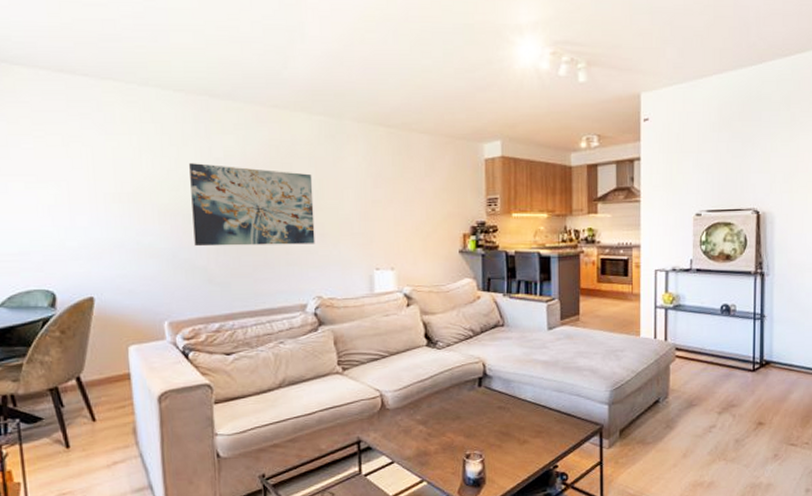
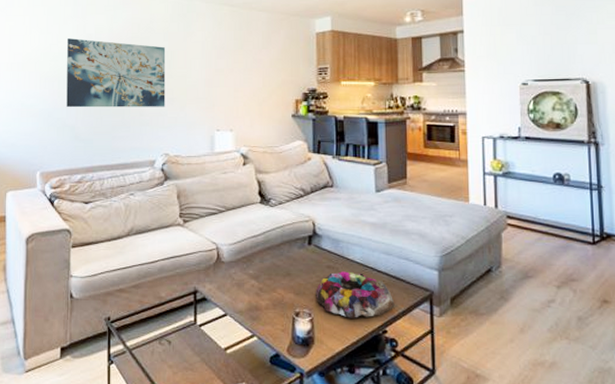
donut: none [486,410,566,457] -> present [316,271,395,318]

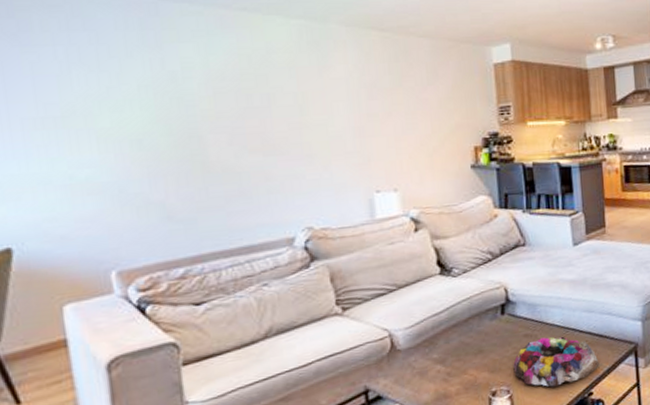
wall art: present [66,38,166,108] -> none [136,78,302,178]

